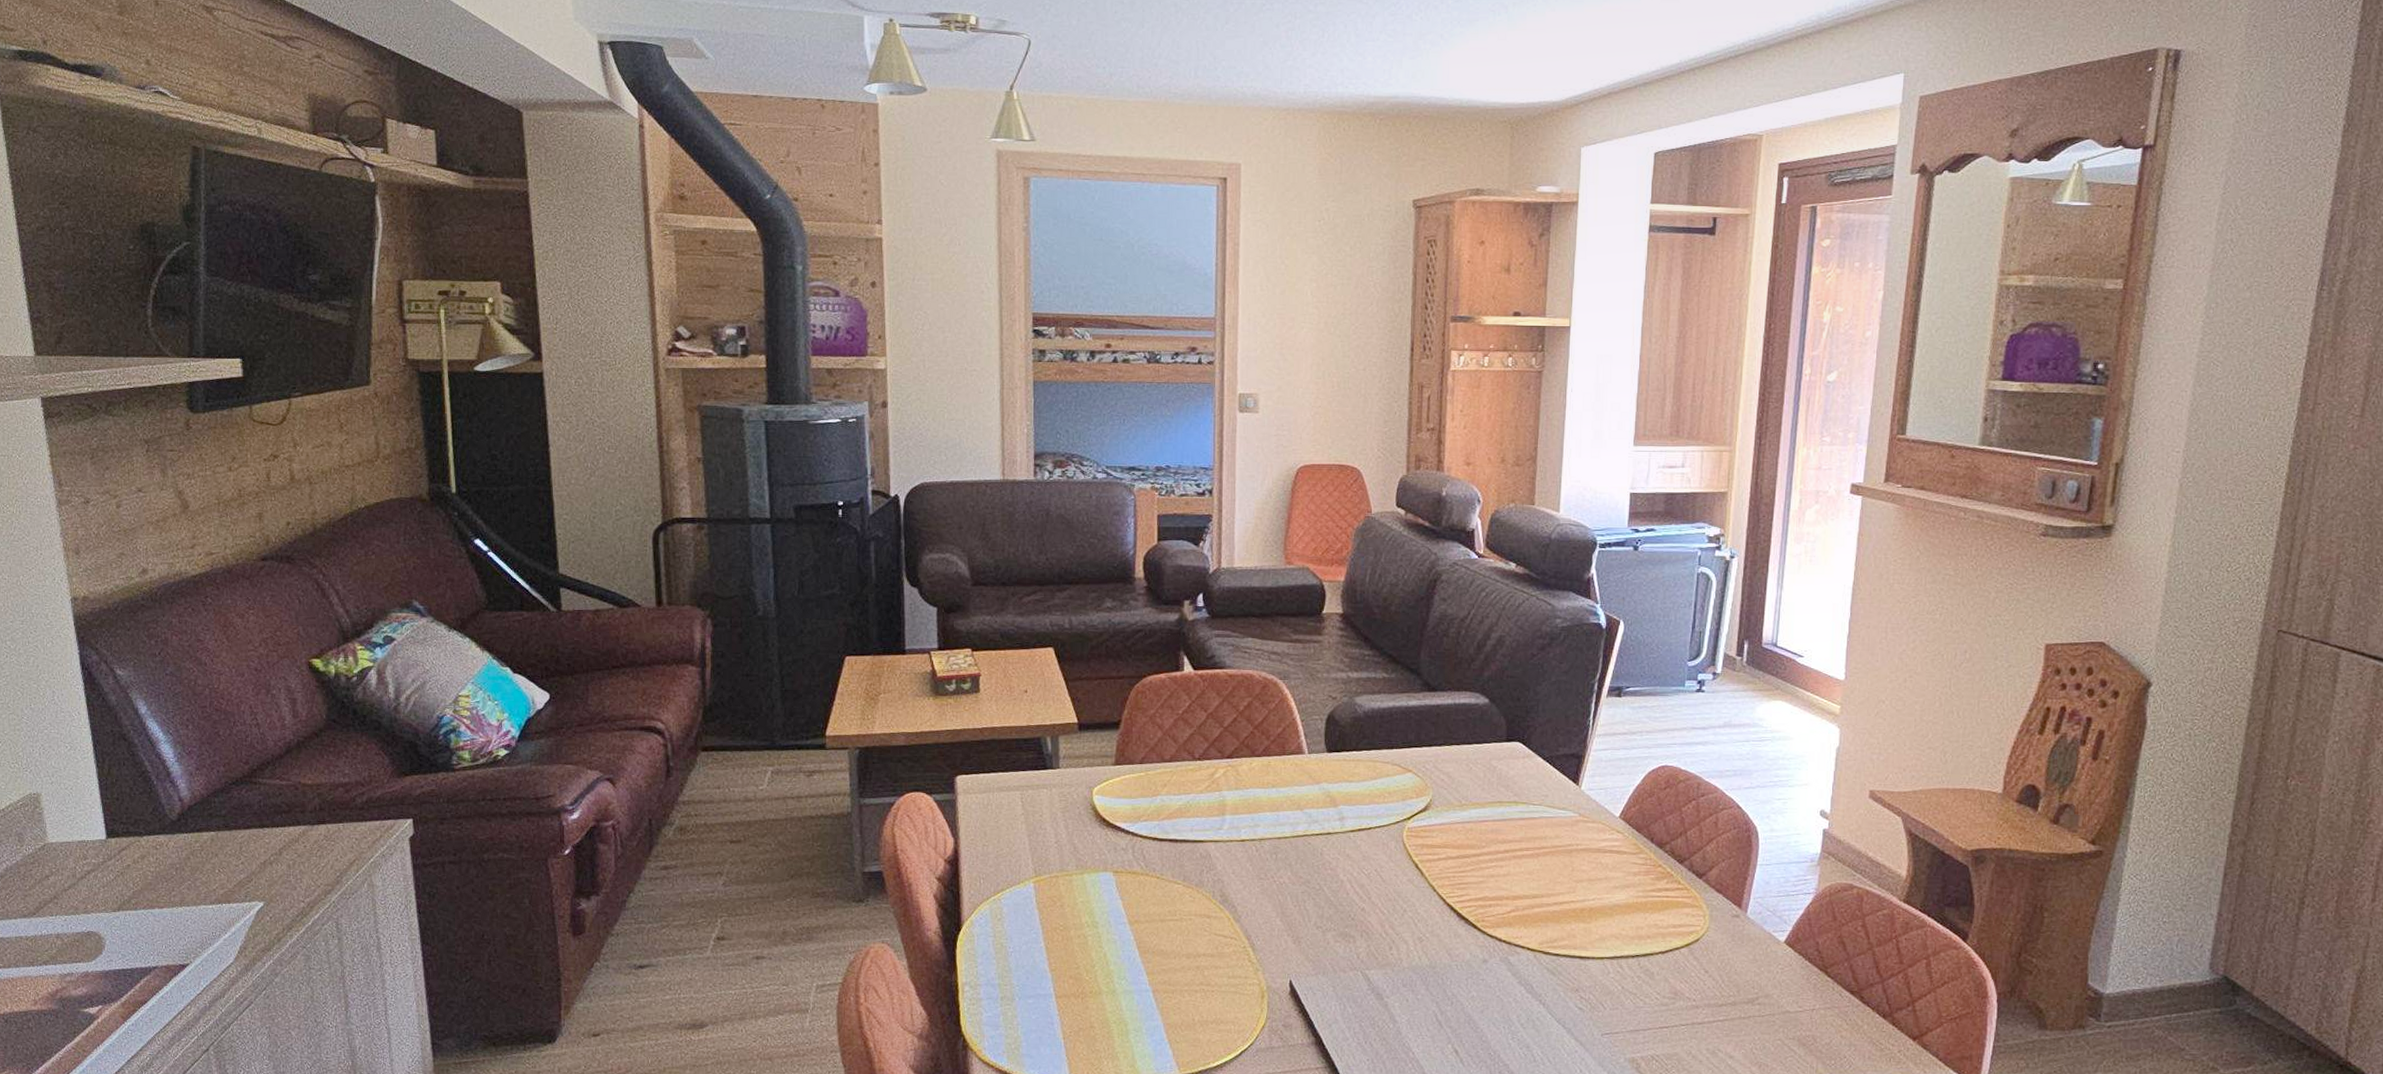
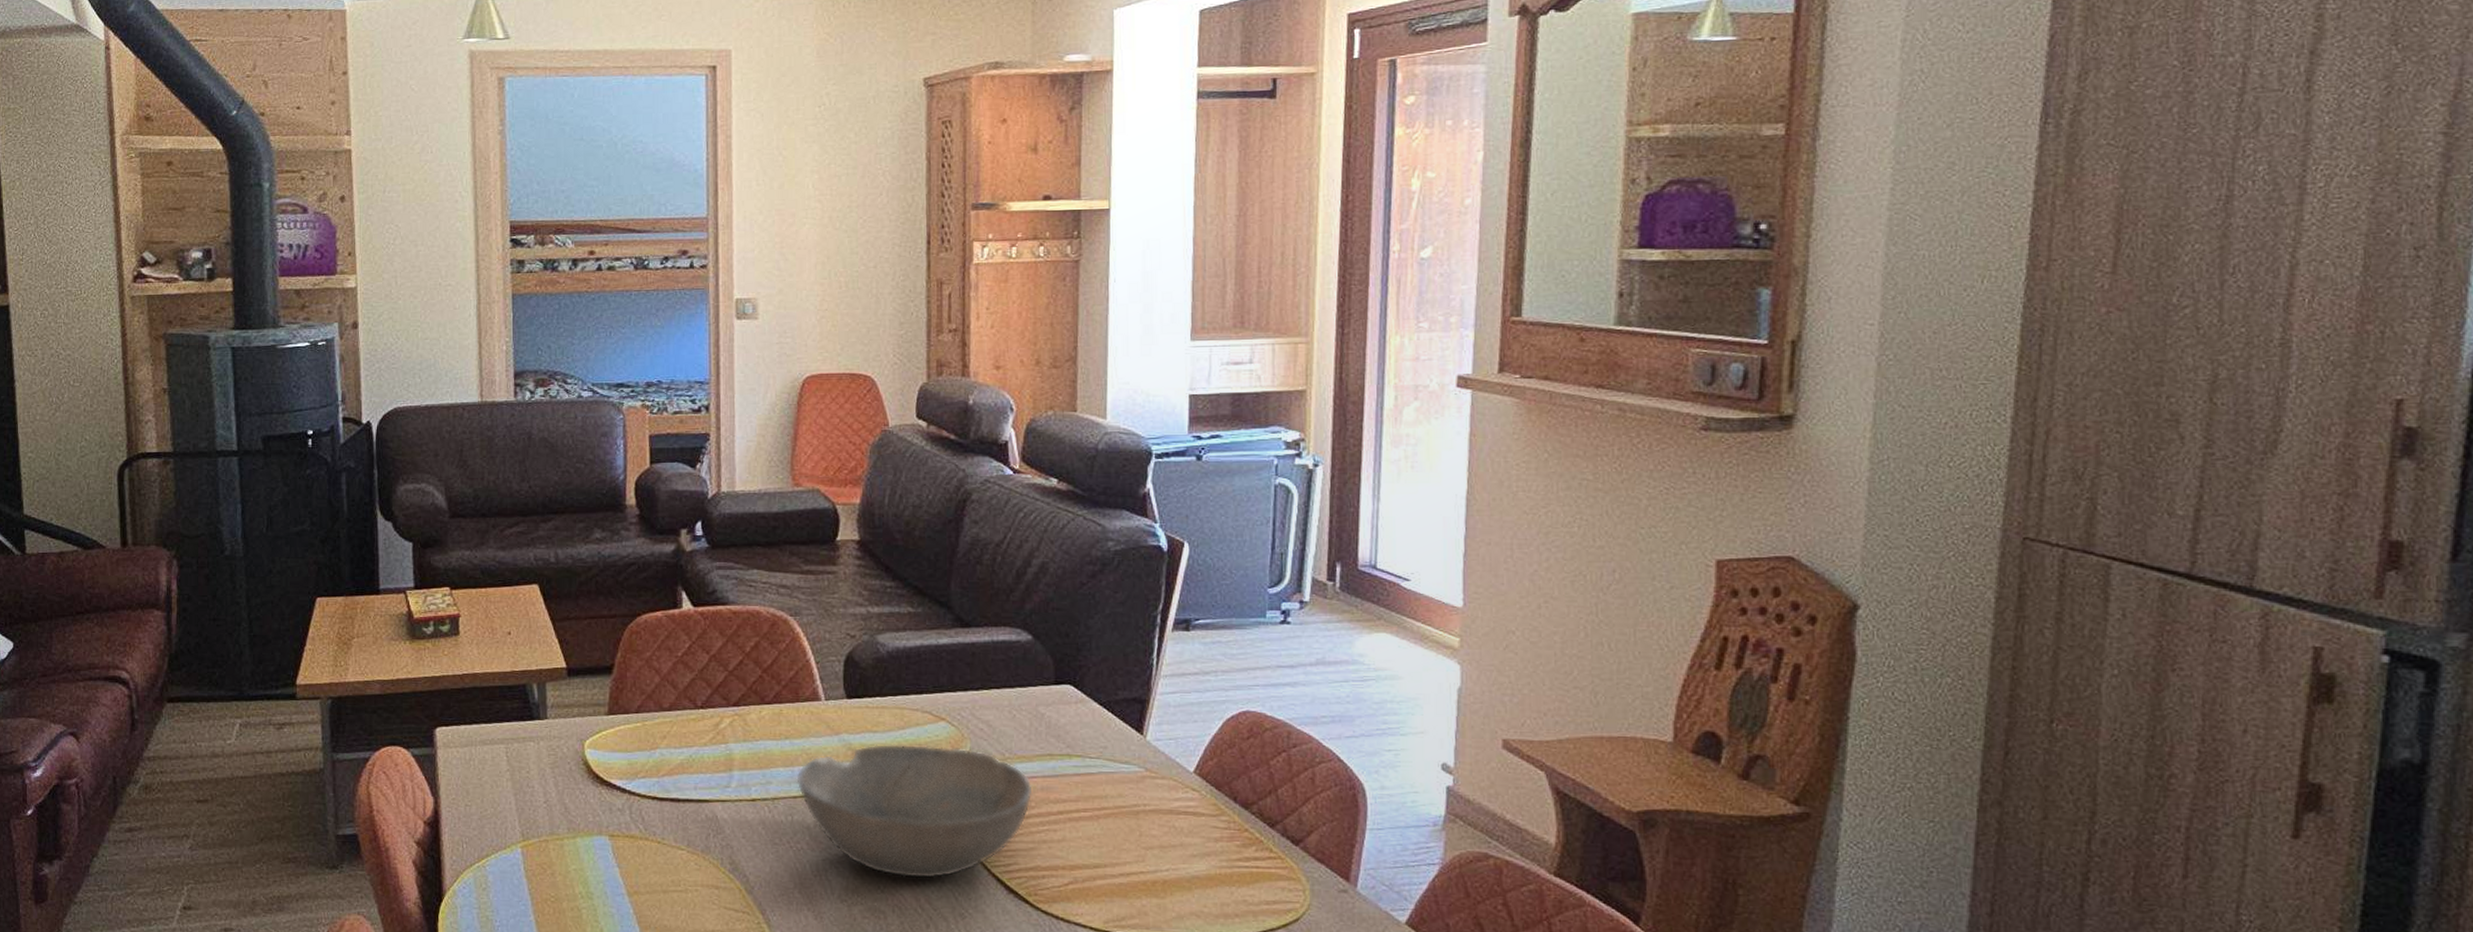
bowl: none [1281,792,1484,908] -> present [796,743,1033,879]

